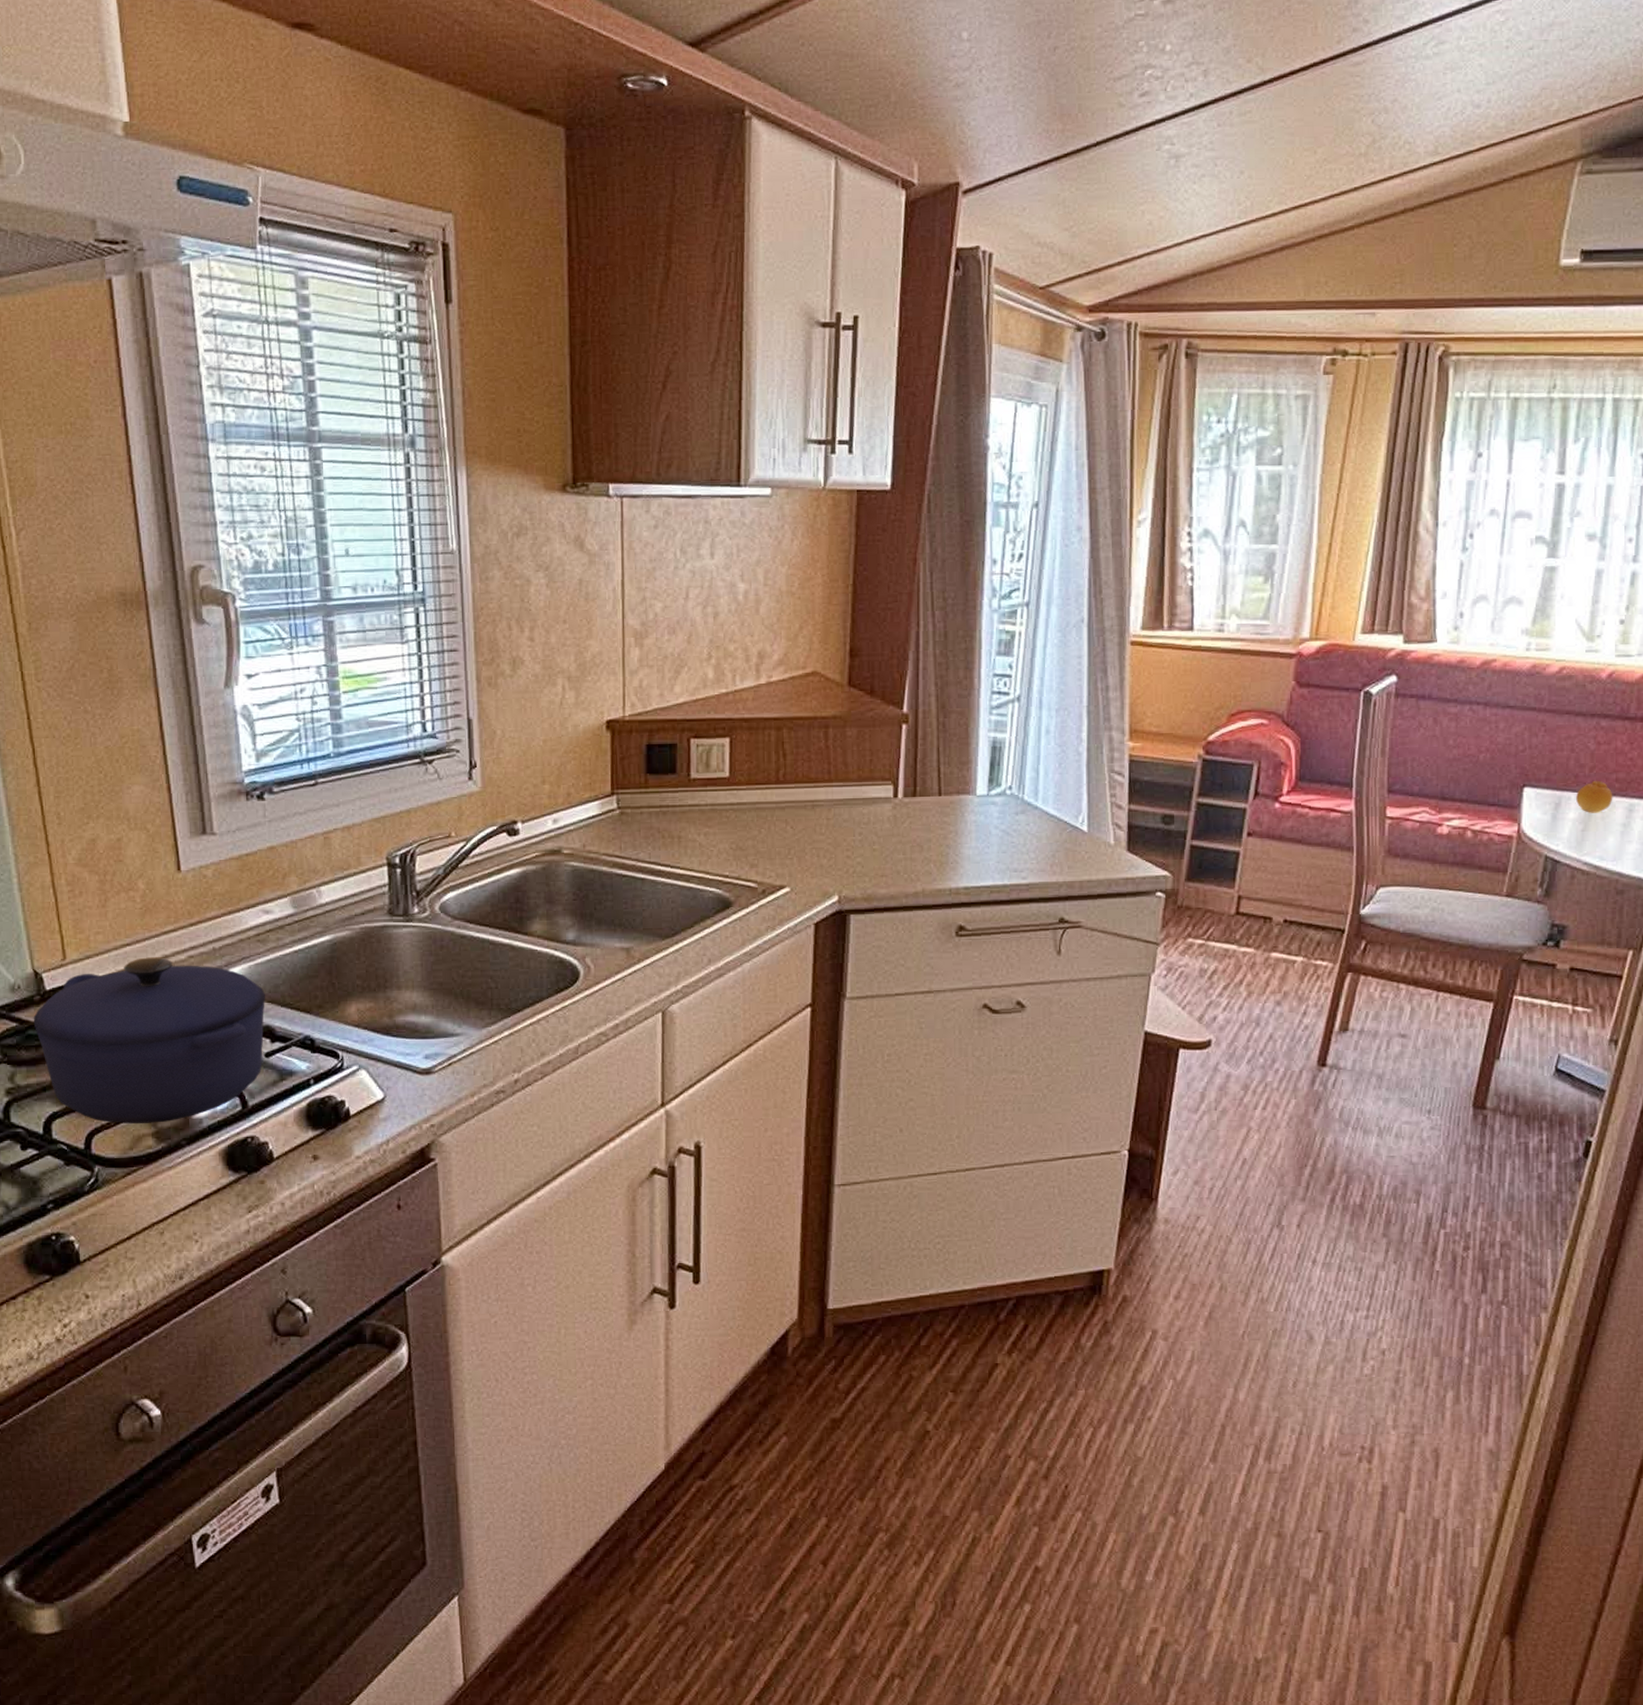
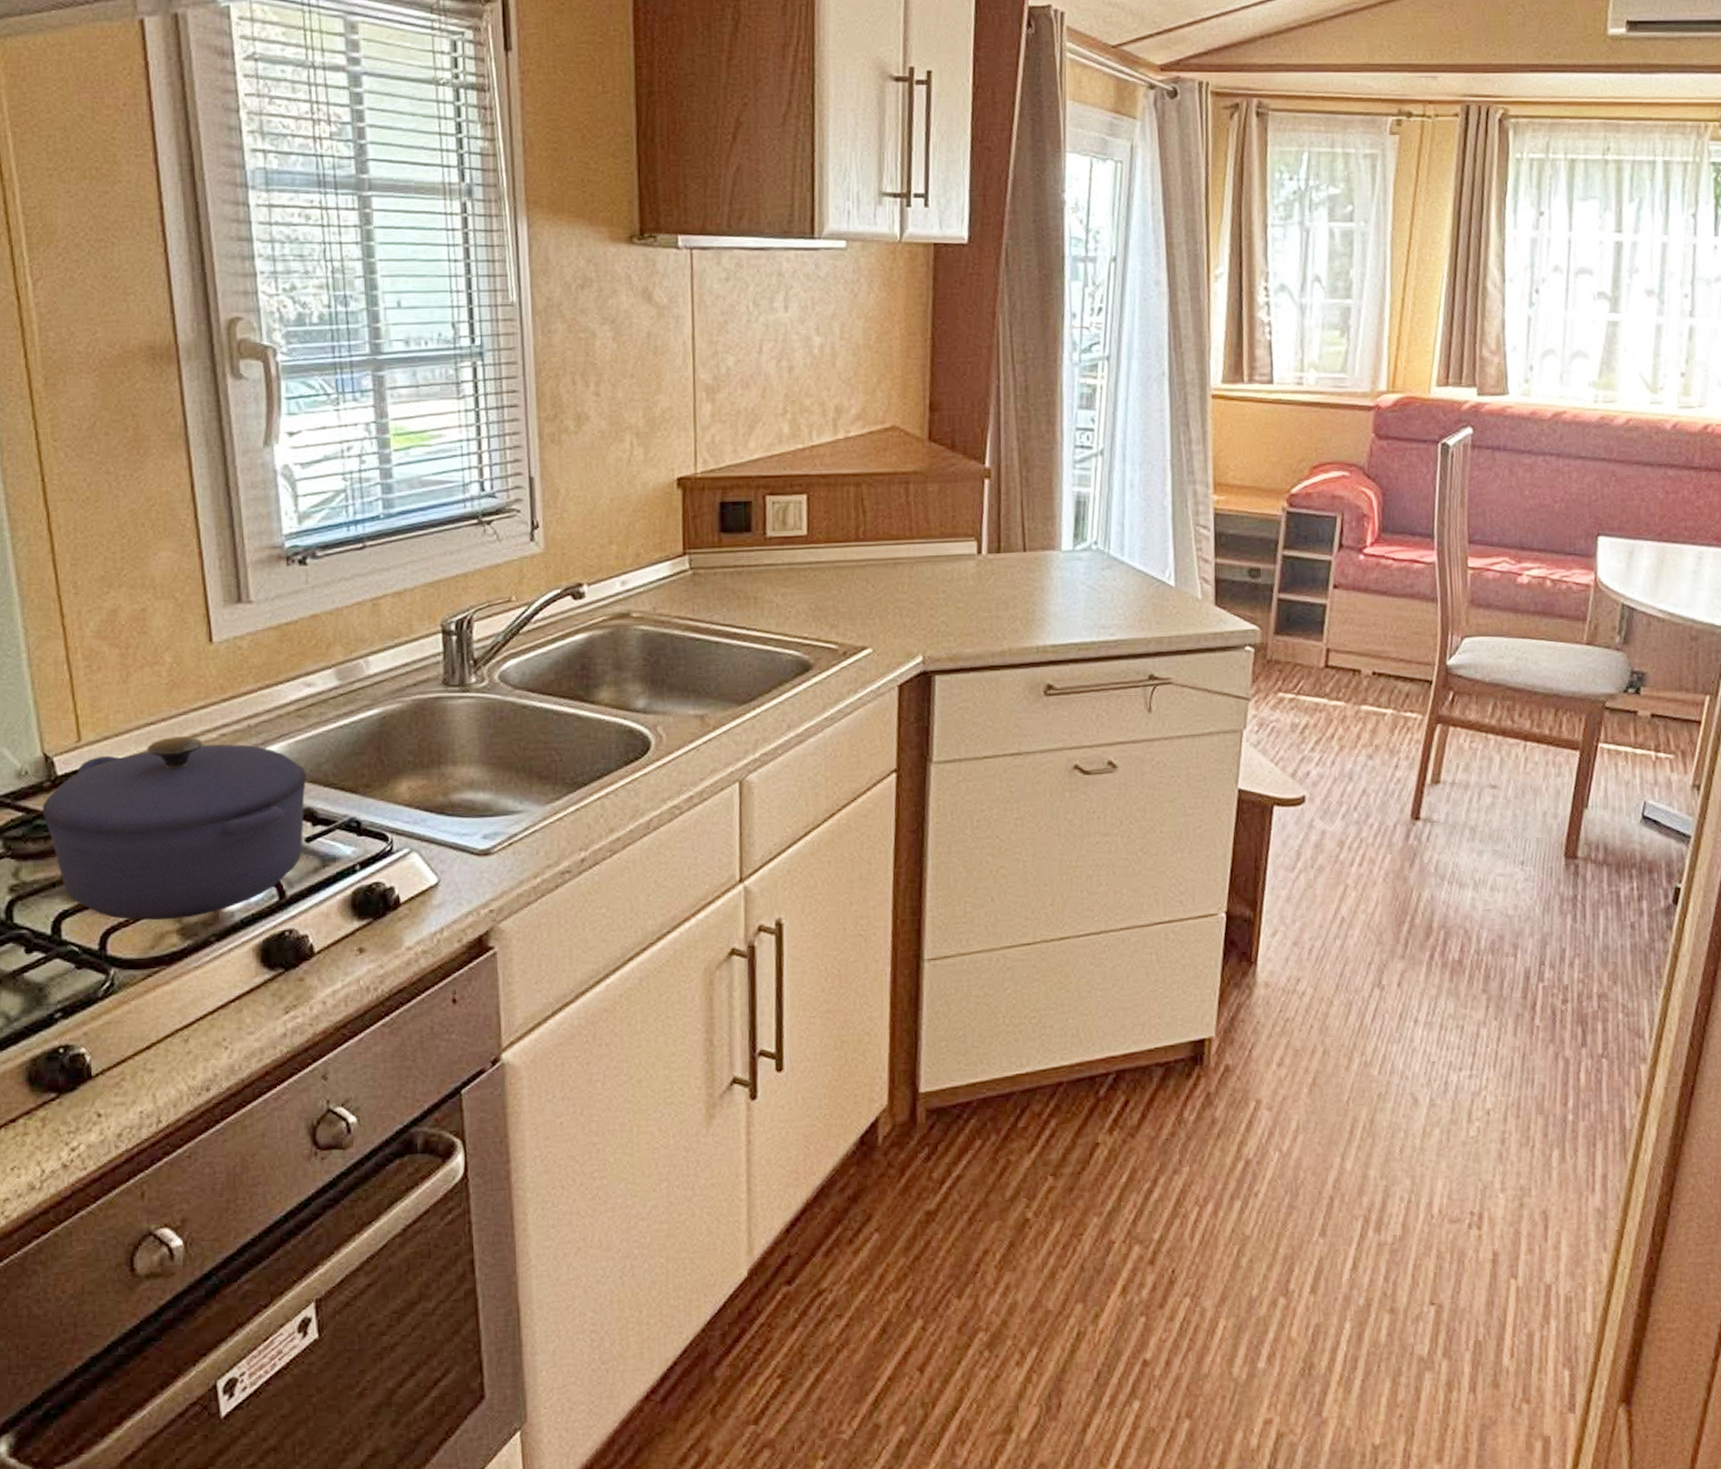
fruit: present [1576,780,1613,813] -> none [1648,528,1683,561]

